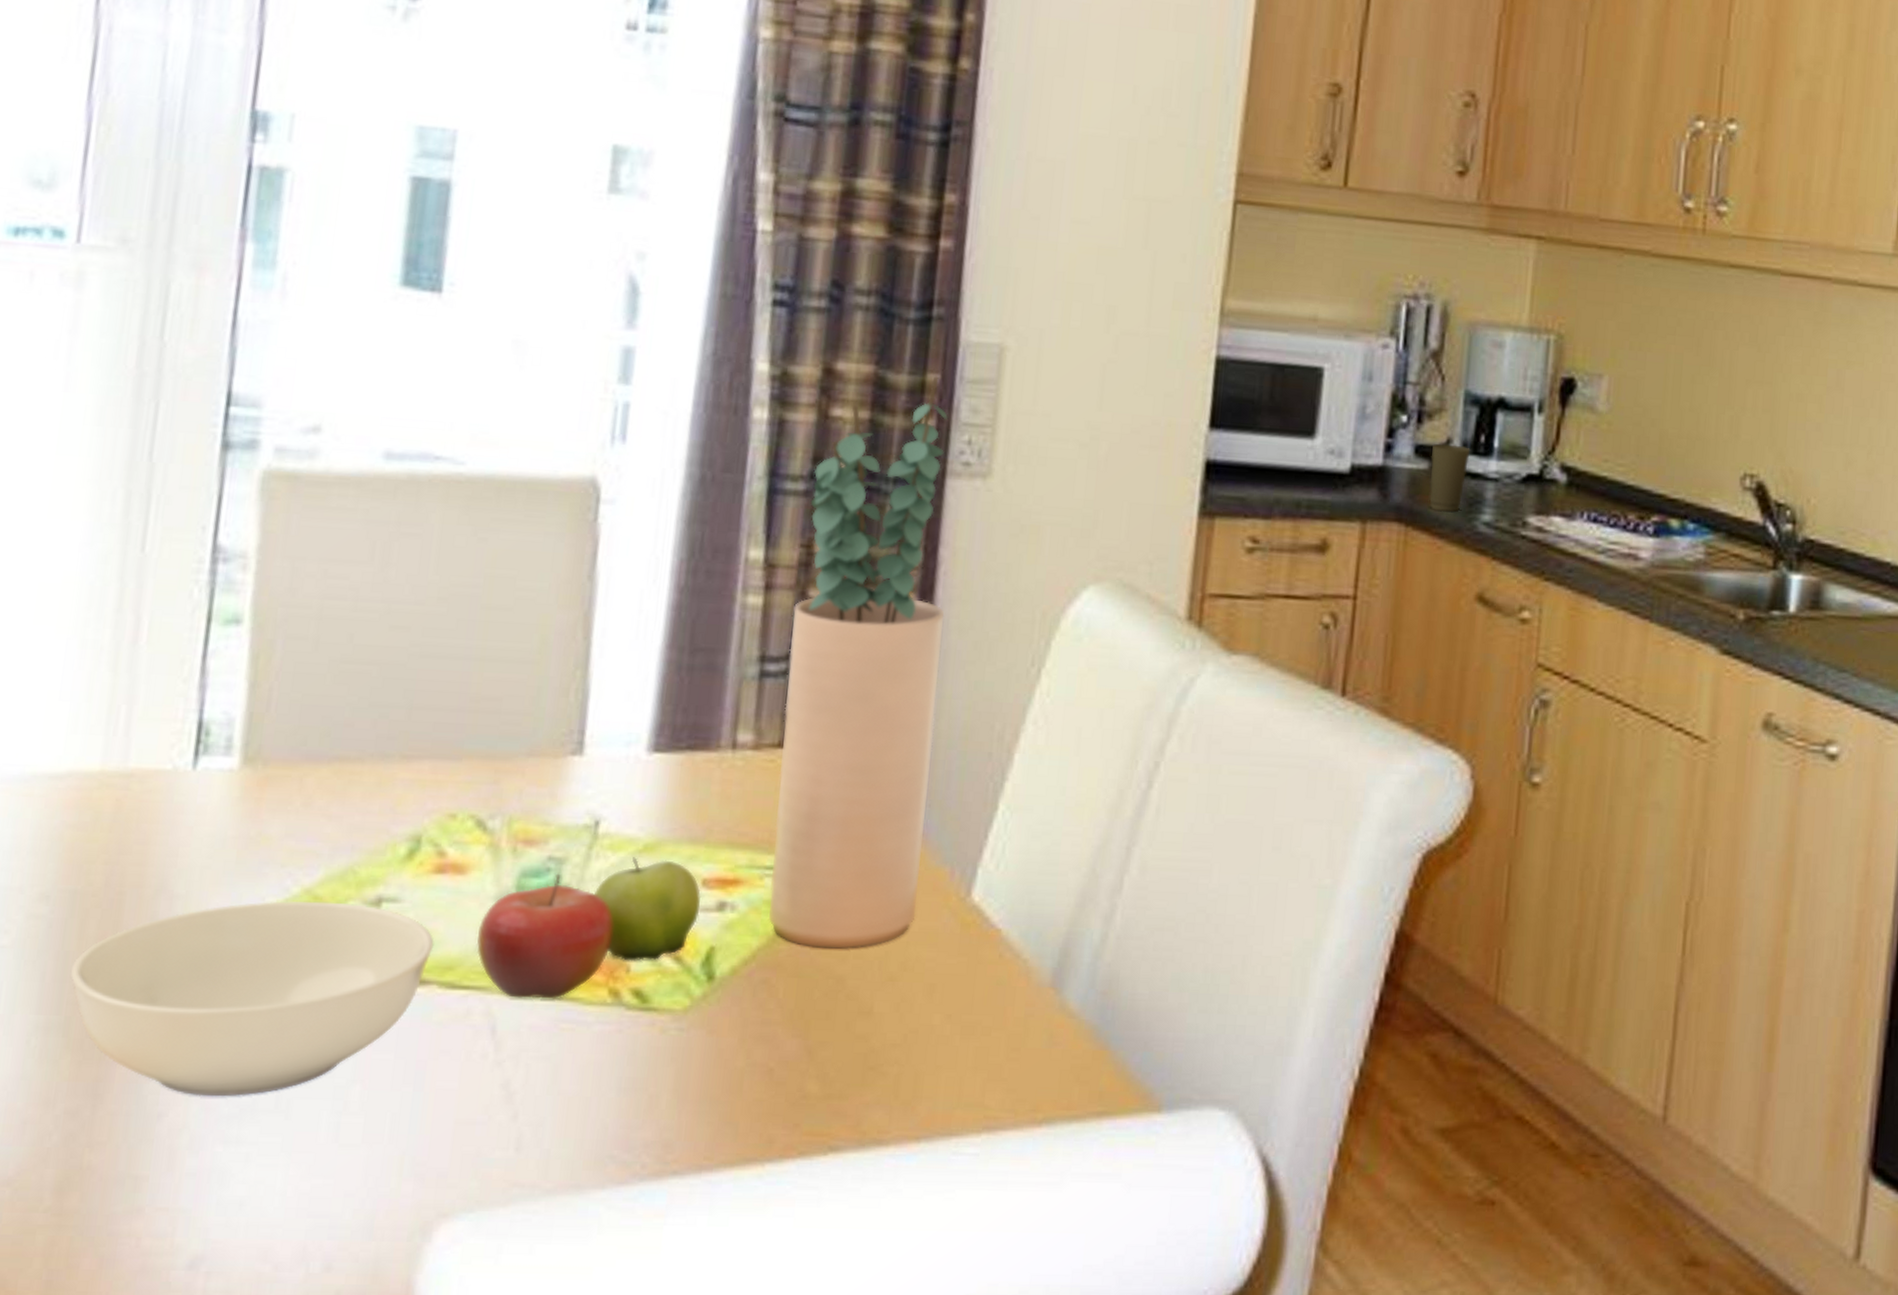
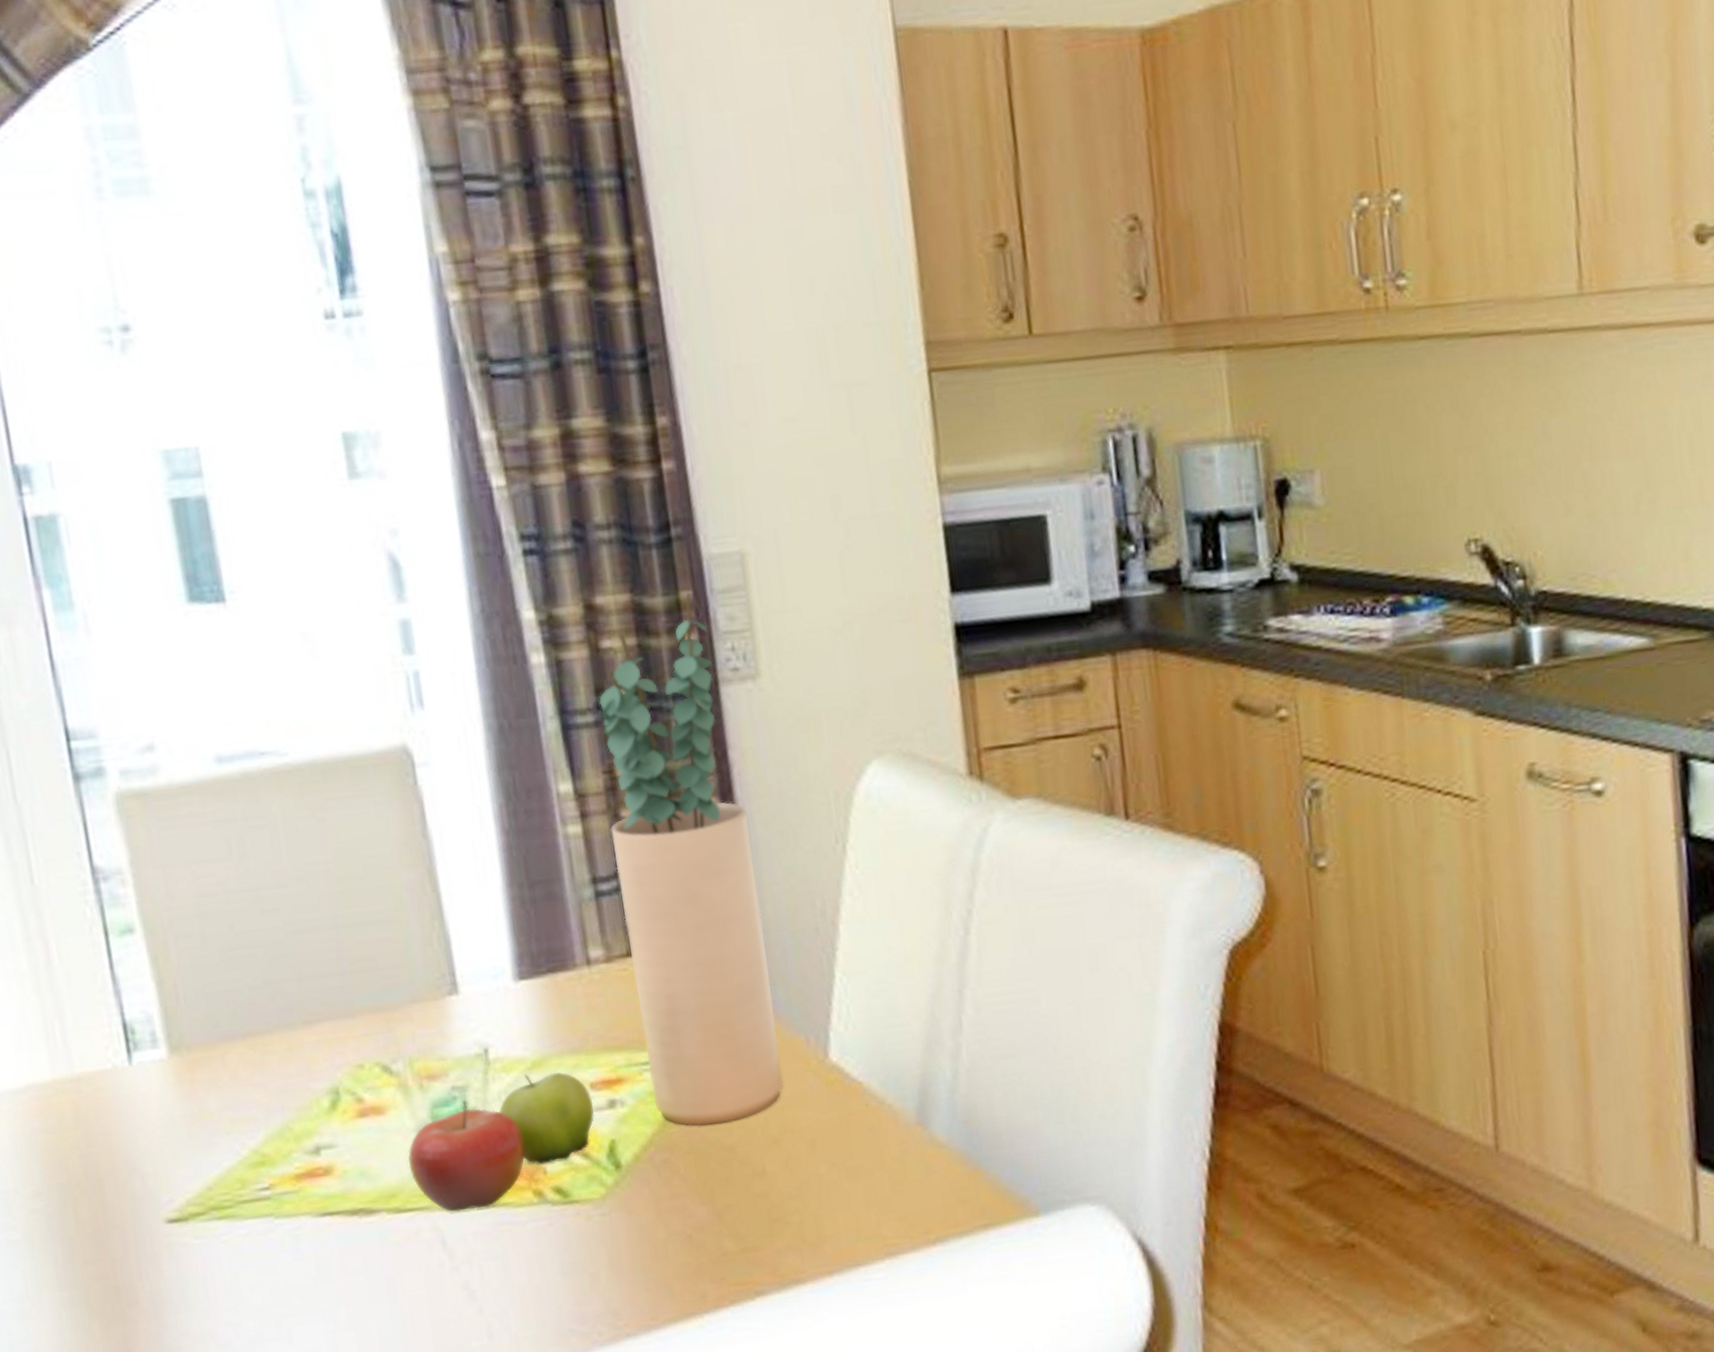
bowl: present [70,900,434,1096] -> none [76,1155,375,1337]
cup: present [1429,443,1471,513] -> none [1164,565,1202,632]

